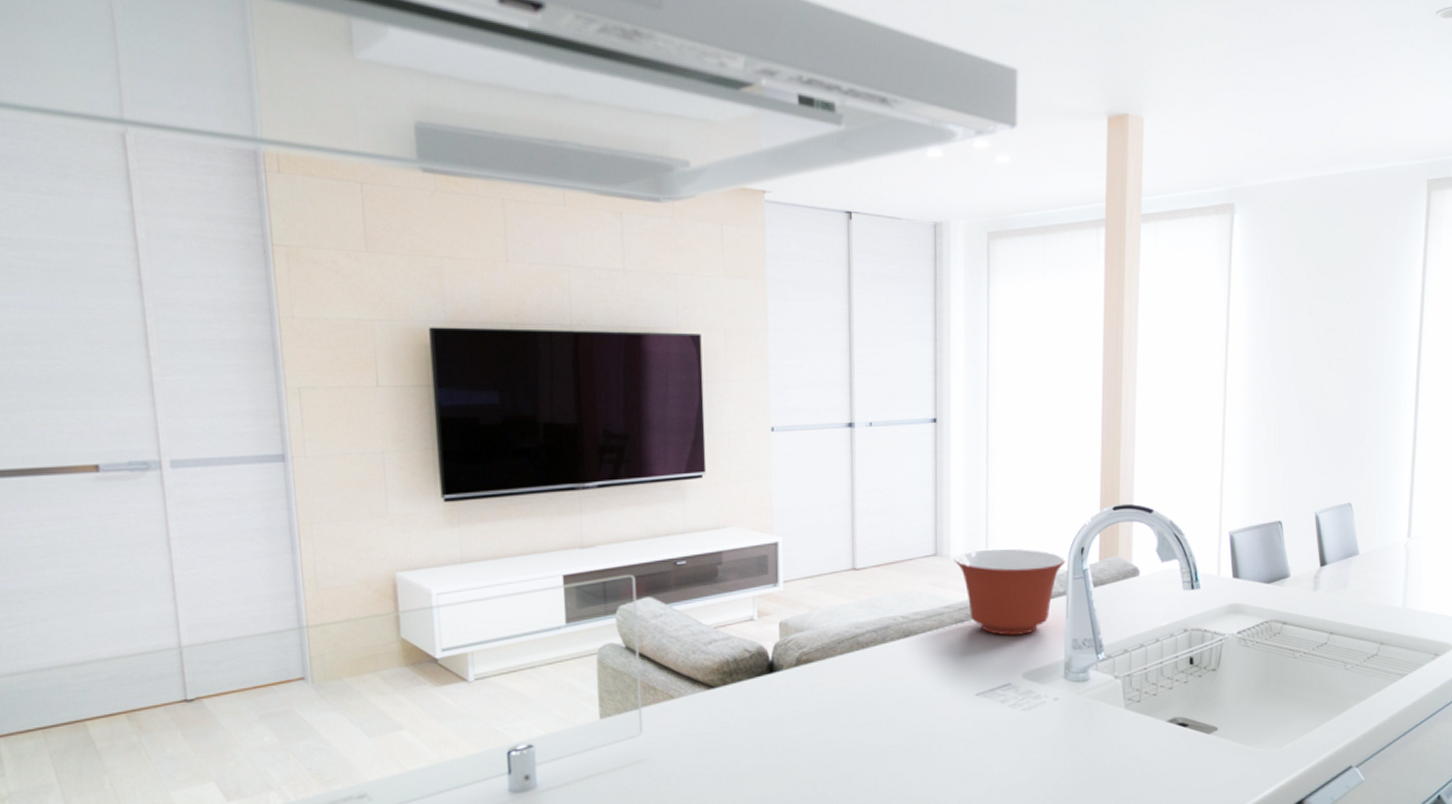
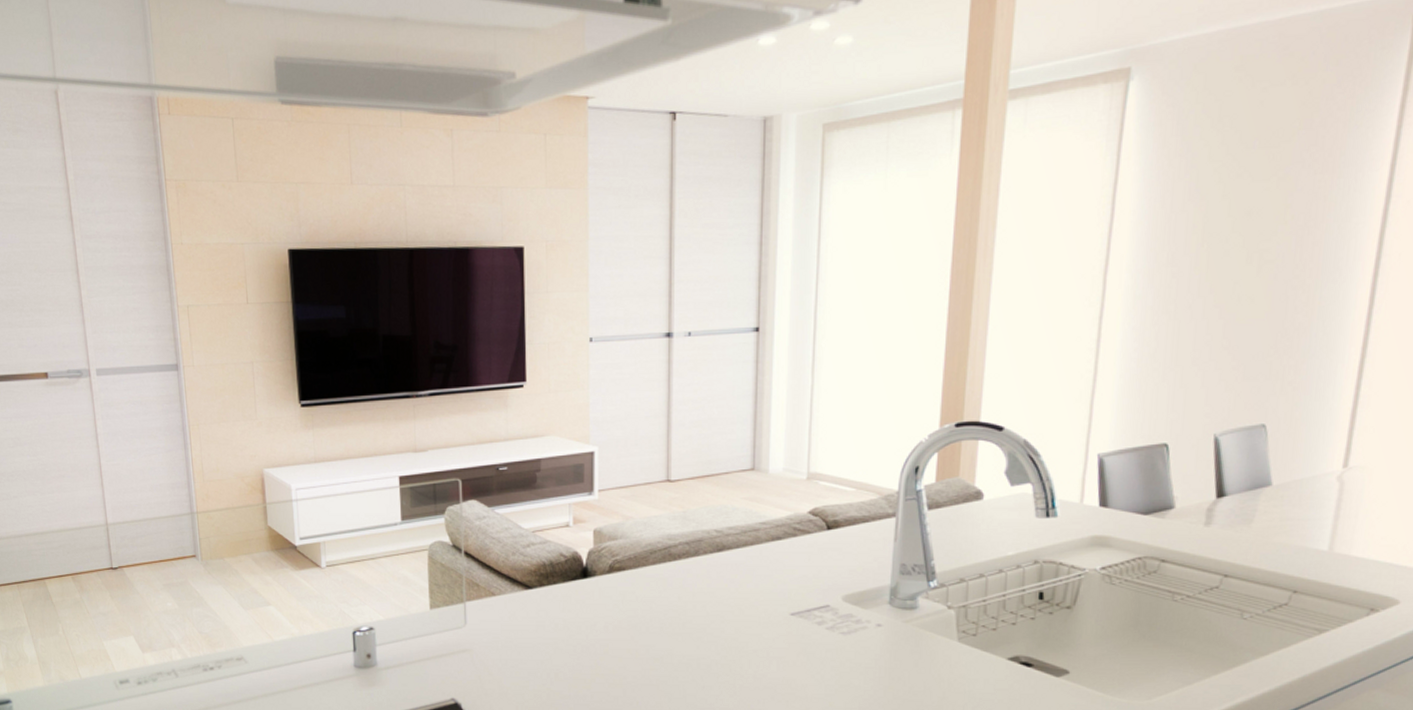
mixing bowl: present [954,548,1066,636] -> none [772,465,897,556]

